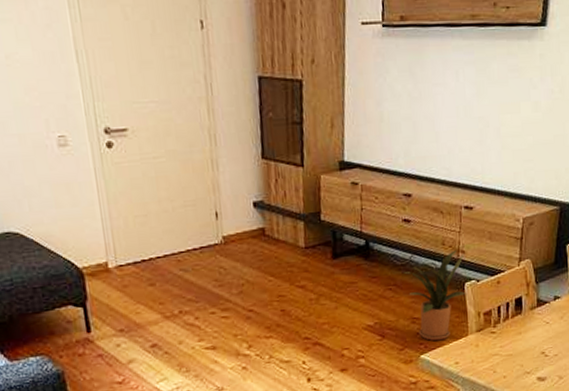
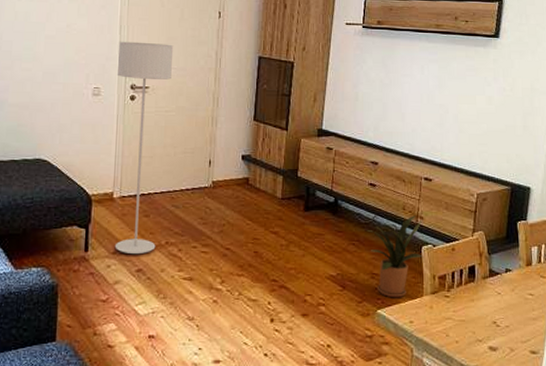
floor lamp: none [77,70,169,330] -> present [114,41,174,255]

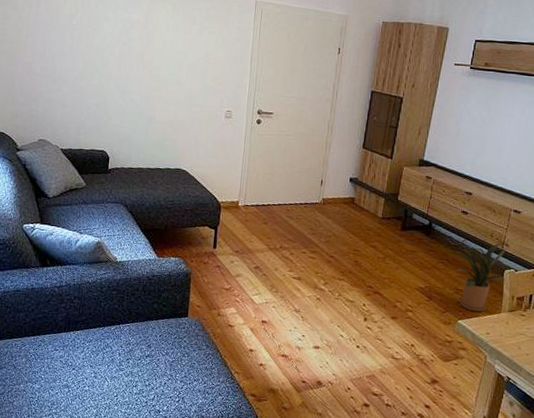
floor lamp: present [114,41,174,255] -> none [238,71,297,255]

